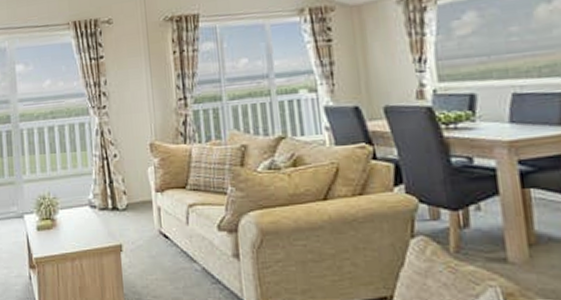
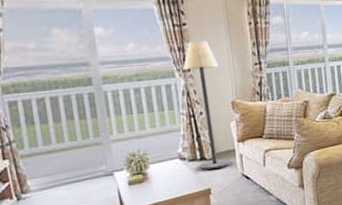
floor lamp: none [98,74,148,222] -> present [183,41,232,170]

